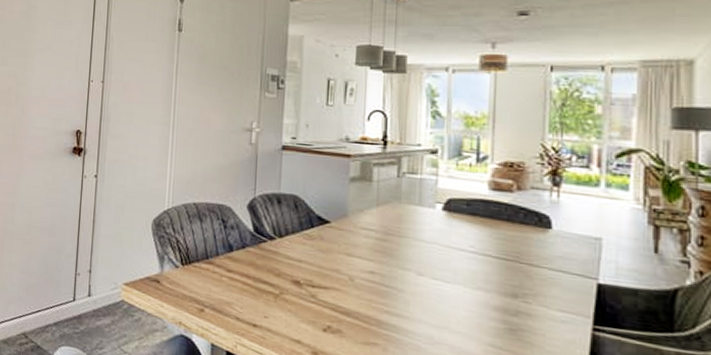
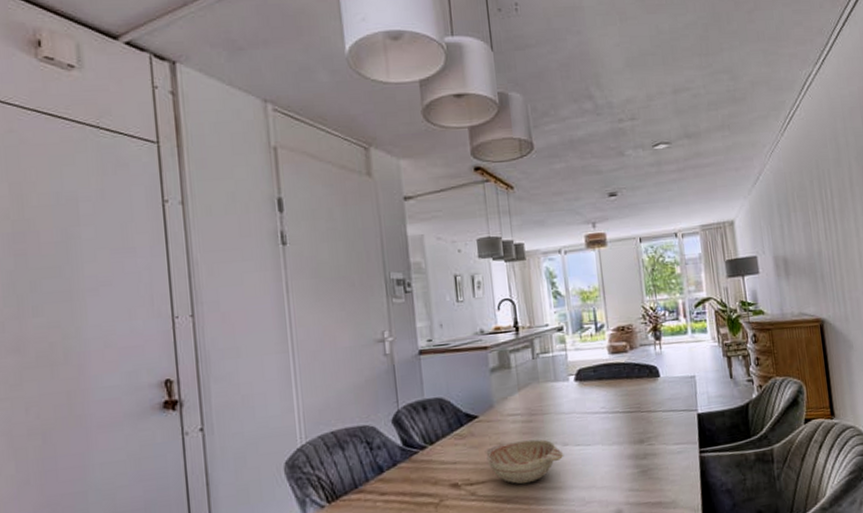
decorative bowl: none [331,255,417,303] -> present [484,439,564,485]

